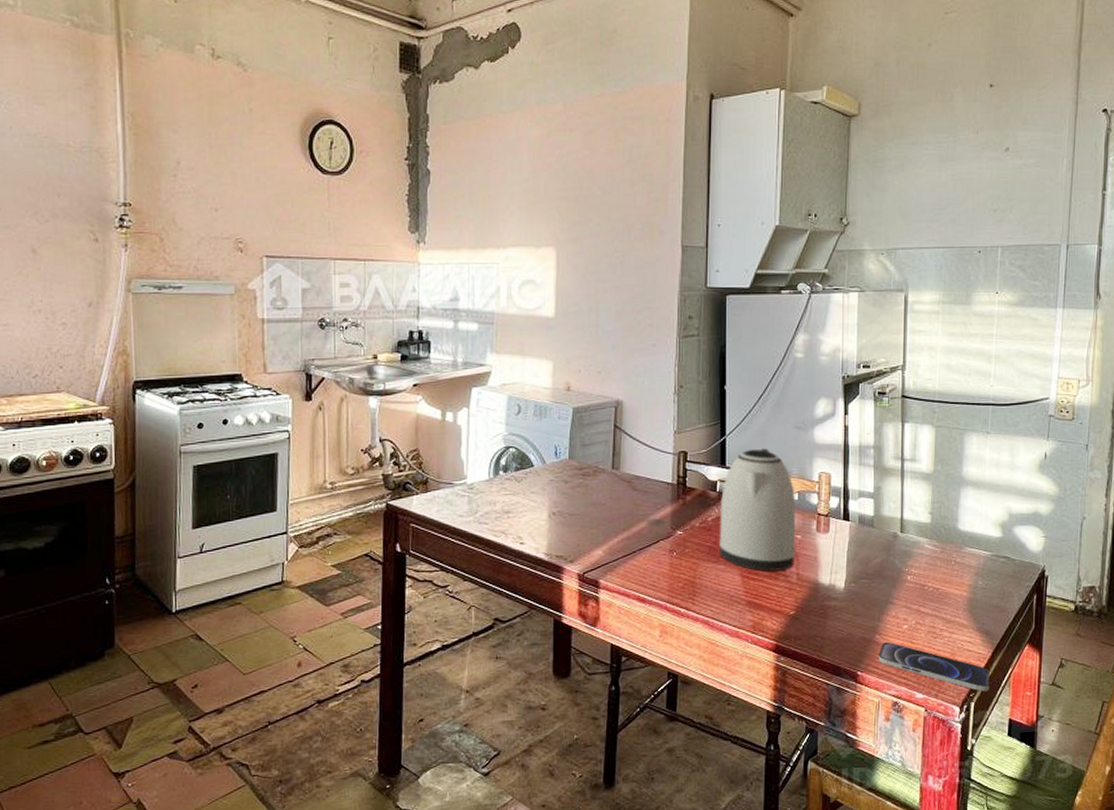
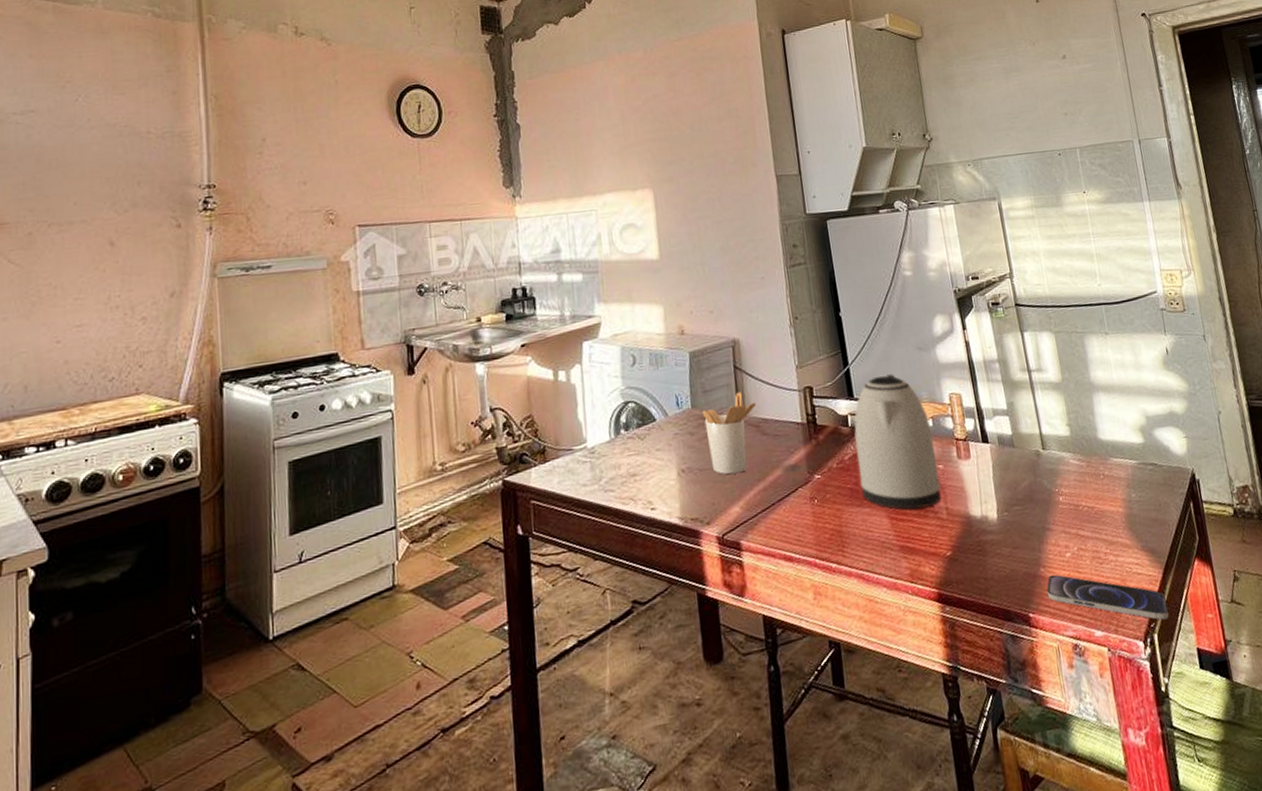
utensil holder: none [578,449,631,522] -> present [702,391,757,475]

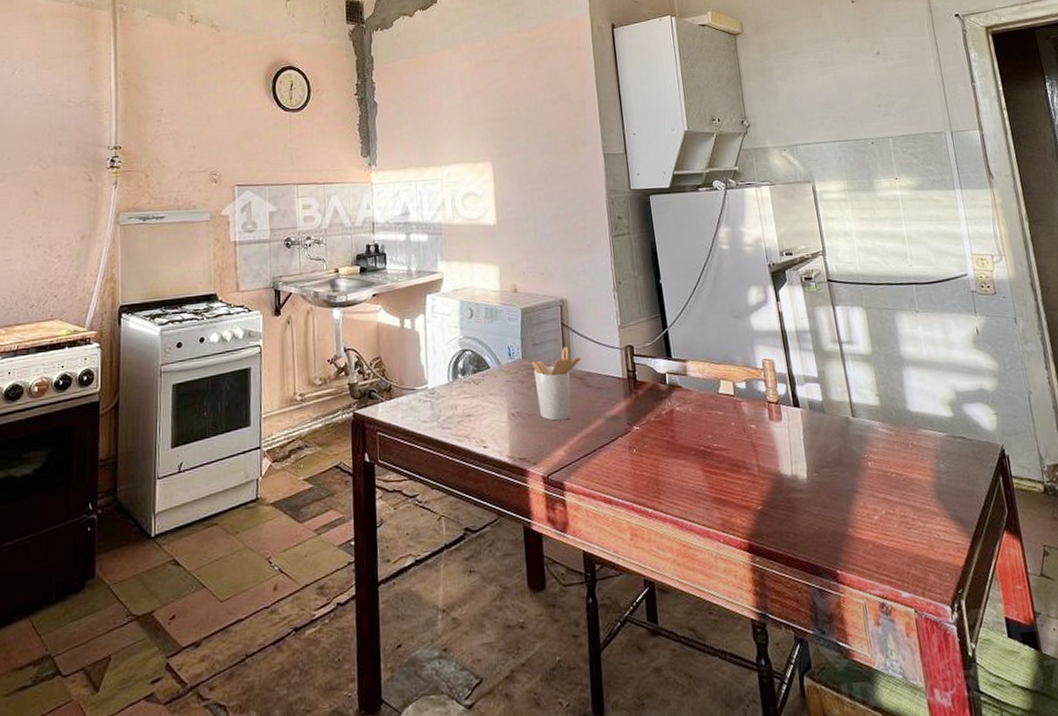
kettle: present [854,374,942,510] -> none [671,338,753,465]
smartphone: present [1046,574,1169,621] -> none [854,535,977,588]

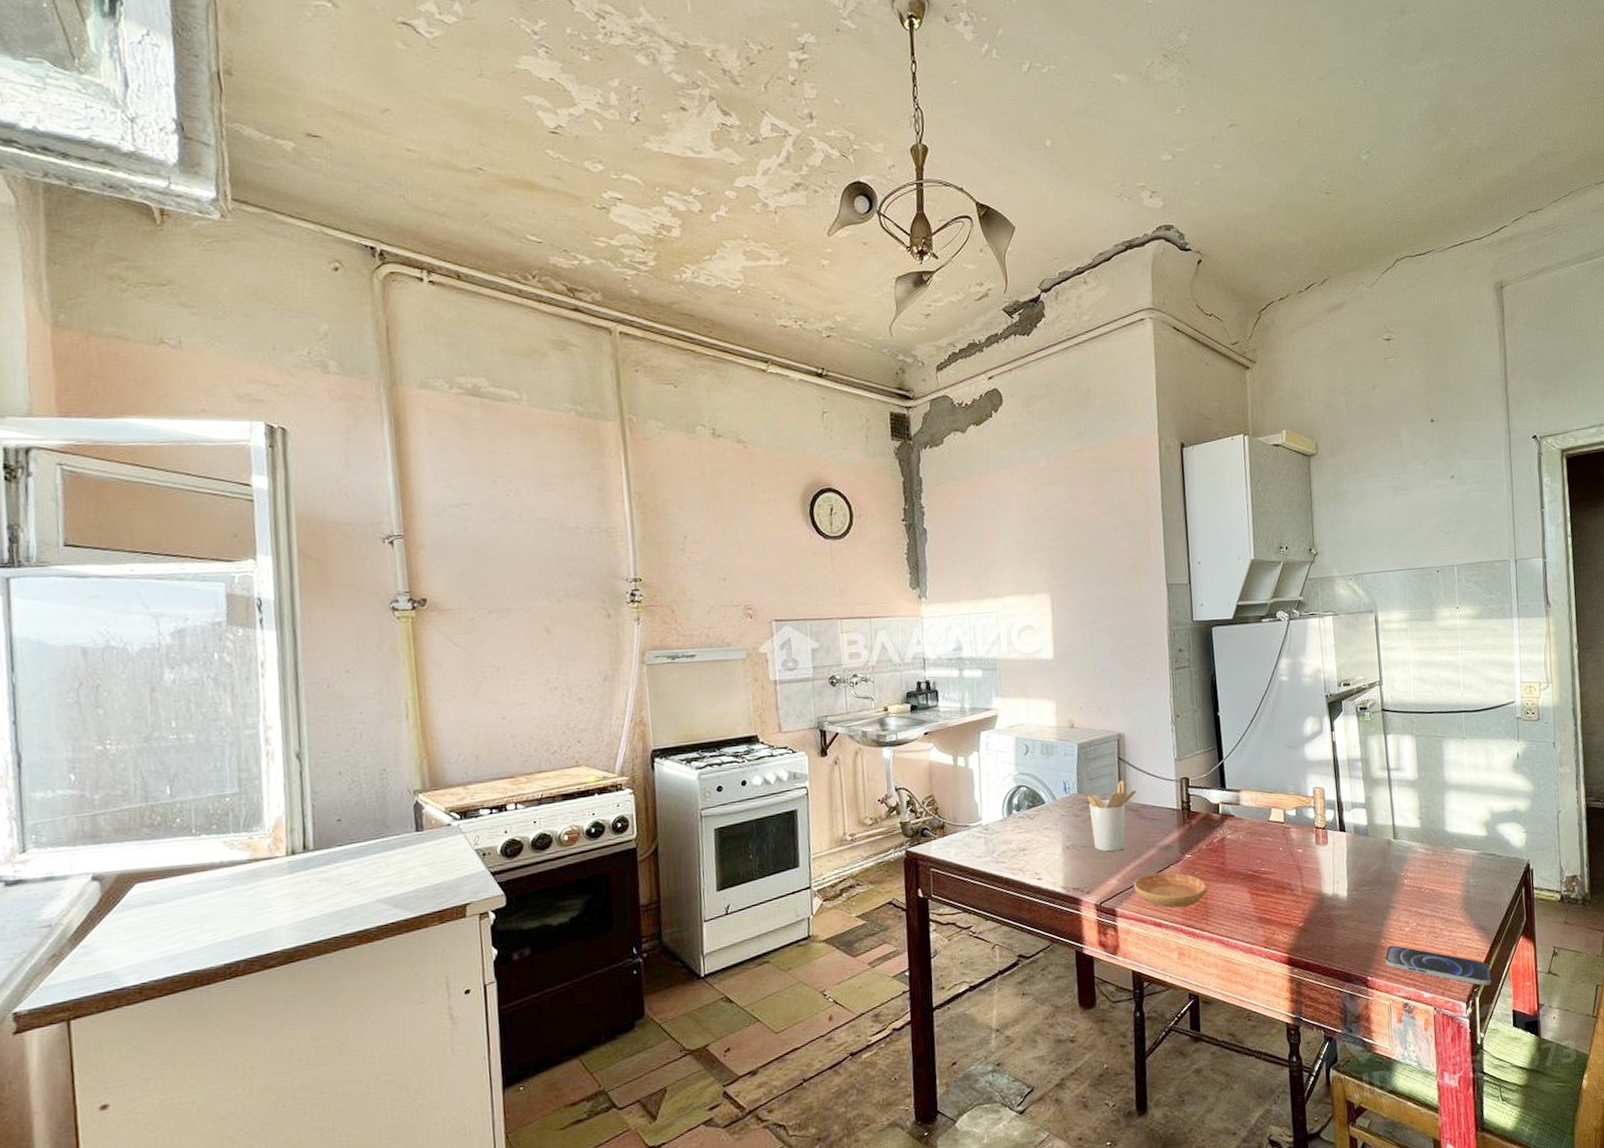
saucer: none [581,444,658,483] -> present [1133,872,1208,908]
smartphone: none [854,535,977,588] -> present [1385,945,1491,986]

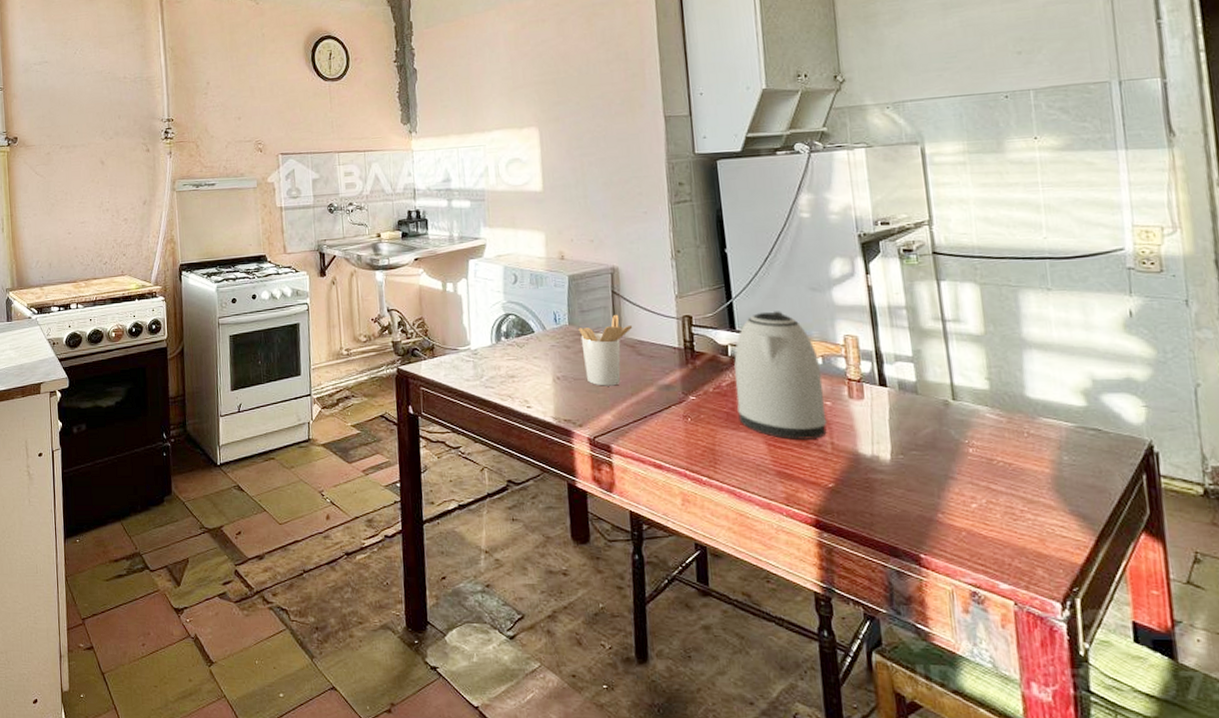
saucer: present [1133,872,1208,908] -> none [630,412,716,450]
kettle: none [1224,768,1299,887] -> present [734,311,827,440]
smartphone: present [1385,945,1491,986] -> none [943,522,1098,587]

